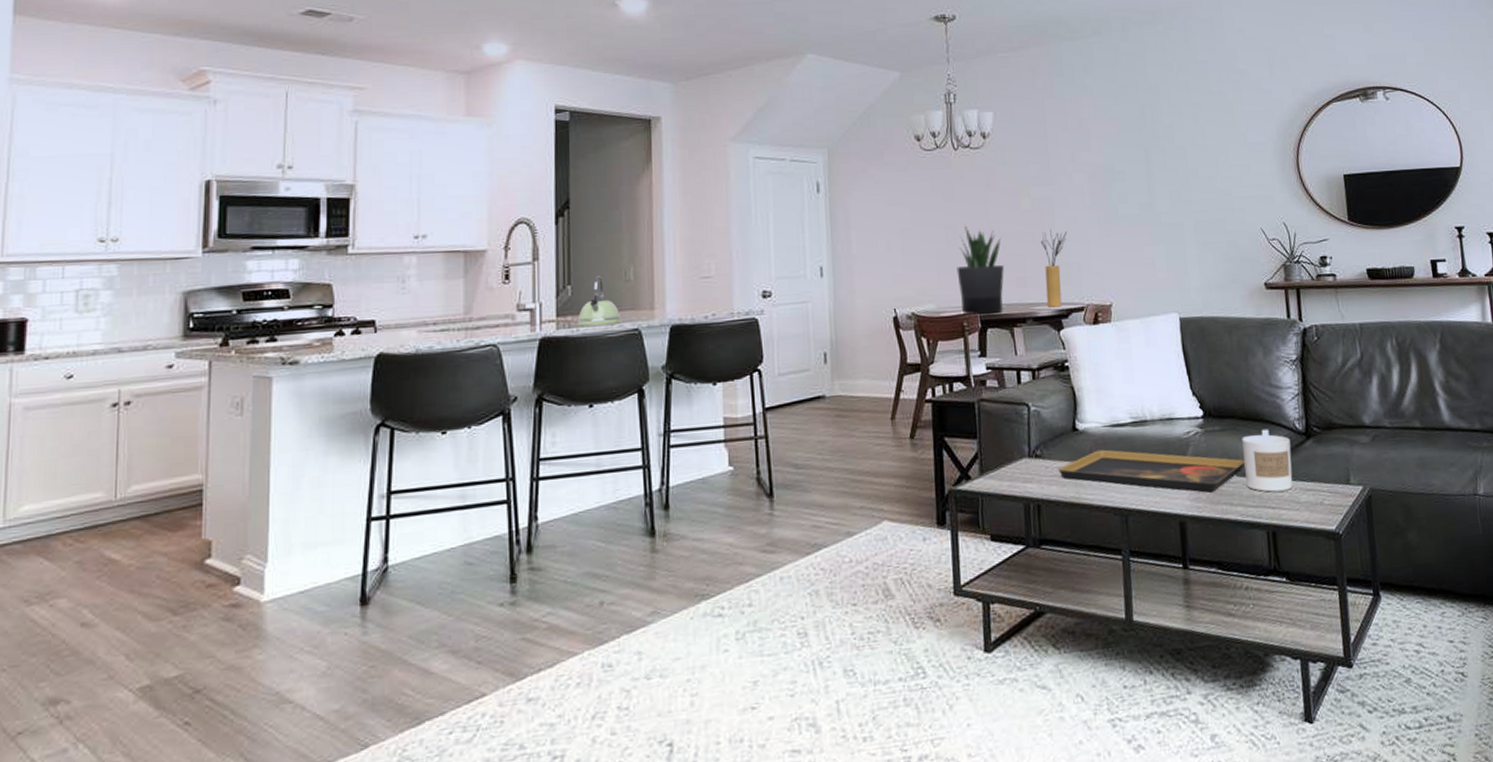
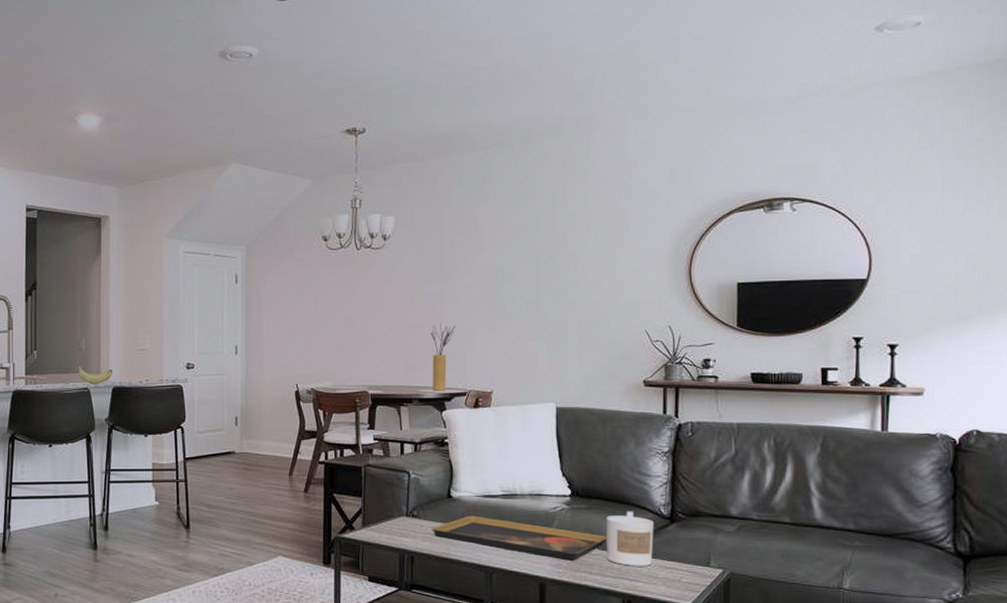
kettle: present [577,276,623,328] -> none [41,344,76,385]
fruit: none [624,295,671,324] -> present [77,360,113,384]
planter: present [956,225,1004,315] -> none [353,316,395,393]

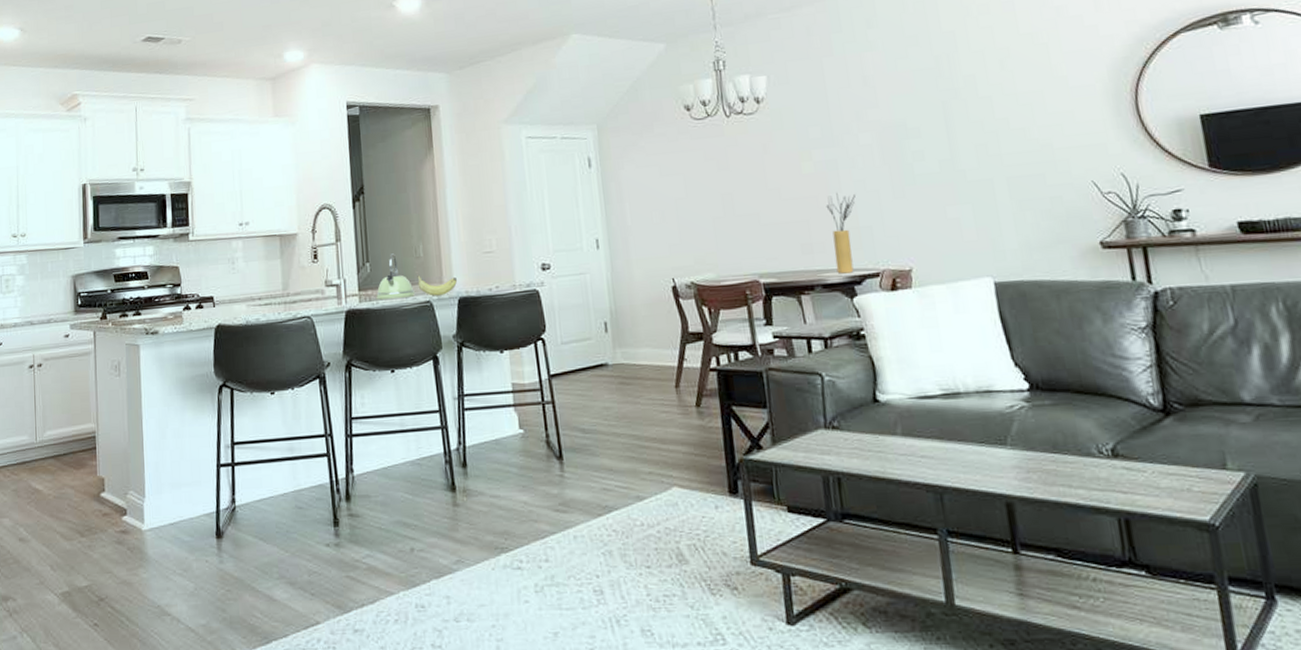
kettle: none [41,344,76,385] -> present [376,253,416,301]
decorative tray: present [432,515,608,561] -> none [859,422,1086,472]
candle: present [606,511,654,566] -> none [1079,404,1149,475]

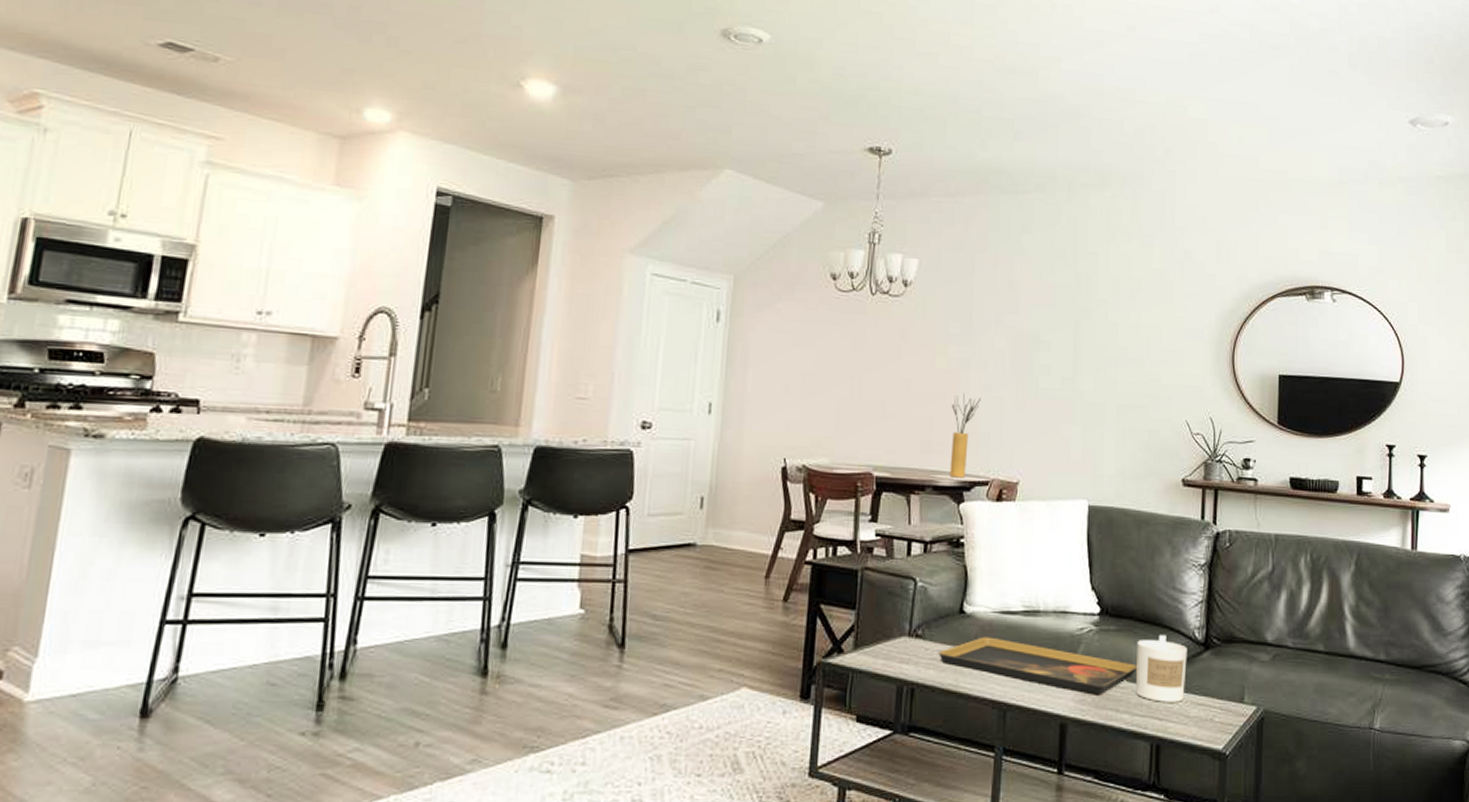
kettle: present [376,253,416,301] -> none [430,382,482,439]
fruit: present [415,270,458,296] -> none [486,406,538,441]
decorative tray: none [859,422,1086,472] -> present [938,636,1138,695]
candle: none [1079,404,1149,475] -> present [1136,634,1187,702]

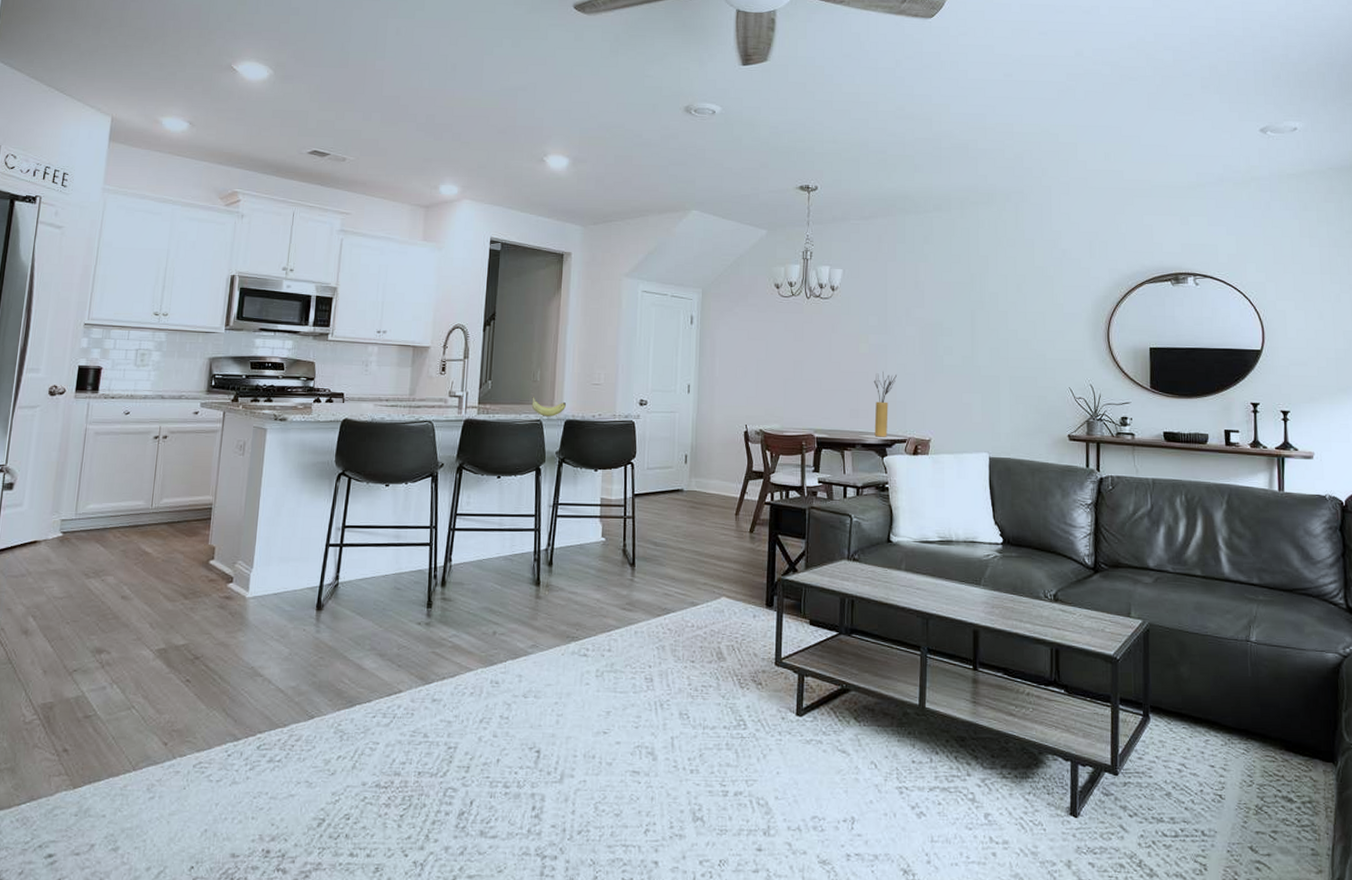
fruit: none [486,406,538,441] -> present [531,392,567,417]
decorative tray: present [938,636,1138,695] -> none [872,561,1037,608]
candle: present [1136,634,1187,702] -> none [1035,560,1079,615]

